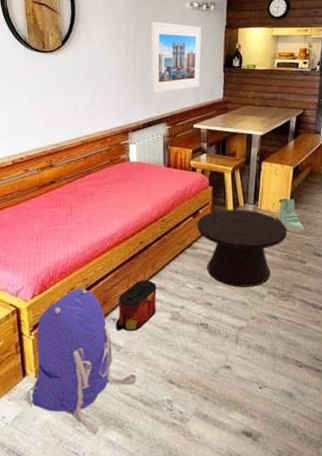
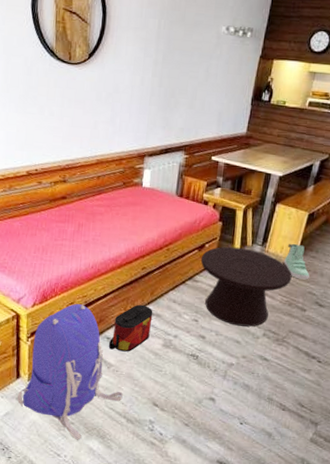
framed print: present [151,22,202,94] -> none [173,44,235,120]

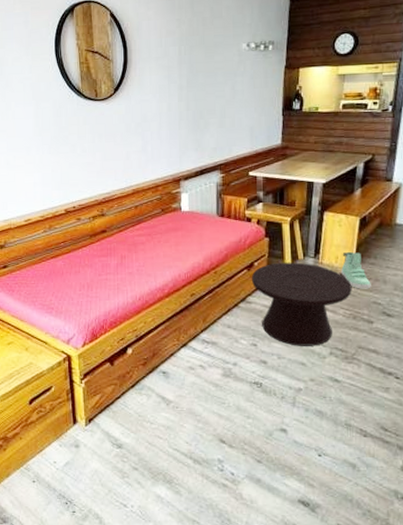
backpack: present [17,304,123,440] -> none [76,339,186,487]
bag: present [109,304,153,352] -> none [166,333,208,386]

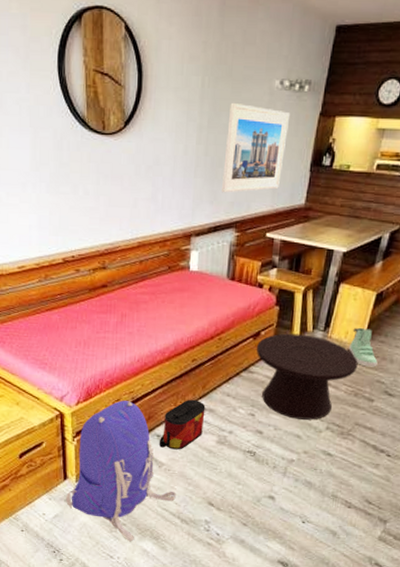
backpack: none [76,339,186,487] -> present [66,400,176,542]
bag: none [166,333,208,386] -> present [160,399,206,450]
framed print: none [204,65,259,141] -> present [222,103,291,193]

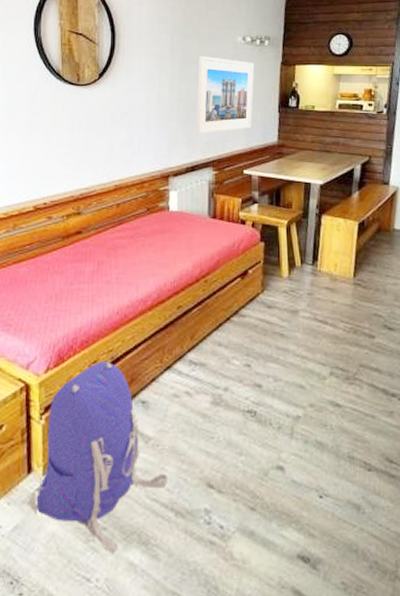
bag: present [160,399,206,450] -> none [145,353,196,418]
side table: present [256,333,358,420] -> none [245,270,352,366]
sneaker: present [348,327,378,367] -> none [339,258,372,300]

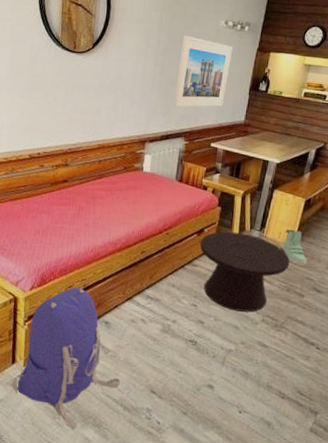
side table: none [245,270,352,366] -> present [199,231,290,312]
sneaker: none [339,258,372,300] -> present [281,229,307,266]

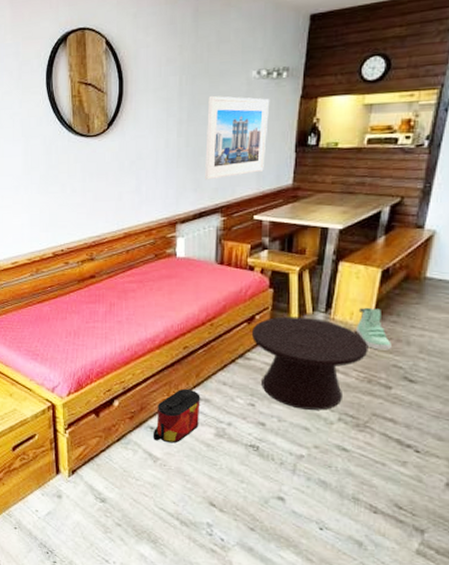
backpack: present [12,287,120,429] -> none [59,391,174,545]
bag: none [107,288,152,337] -> present [154,388,200,443]

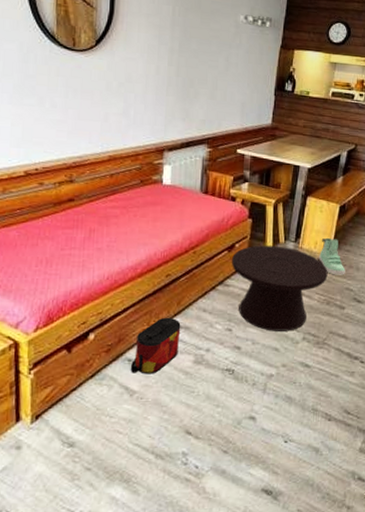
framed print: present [205,96,270,180] -> none [193,32,255,111]

